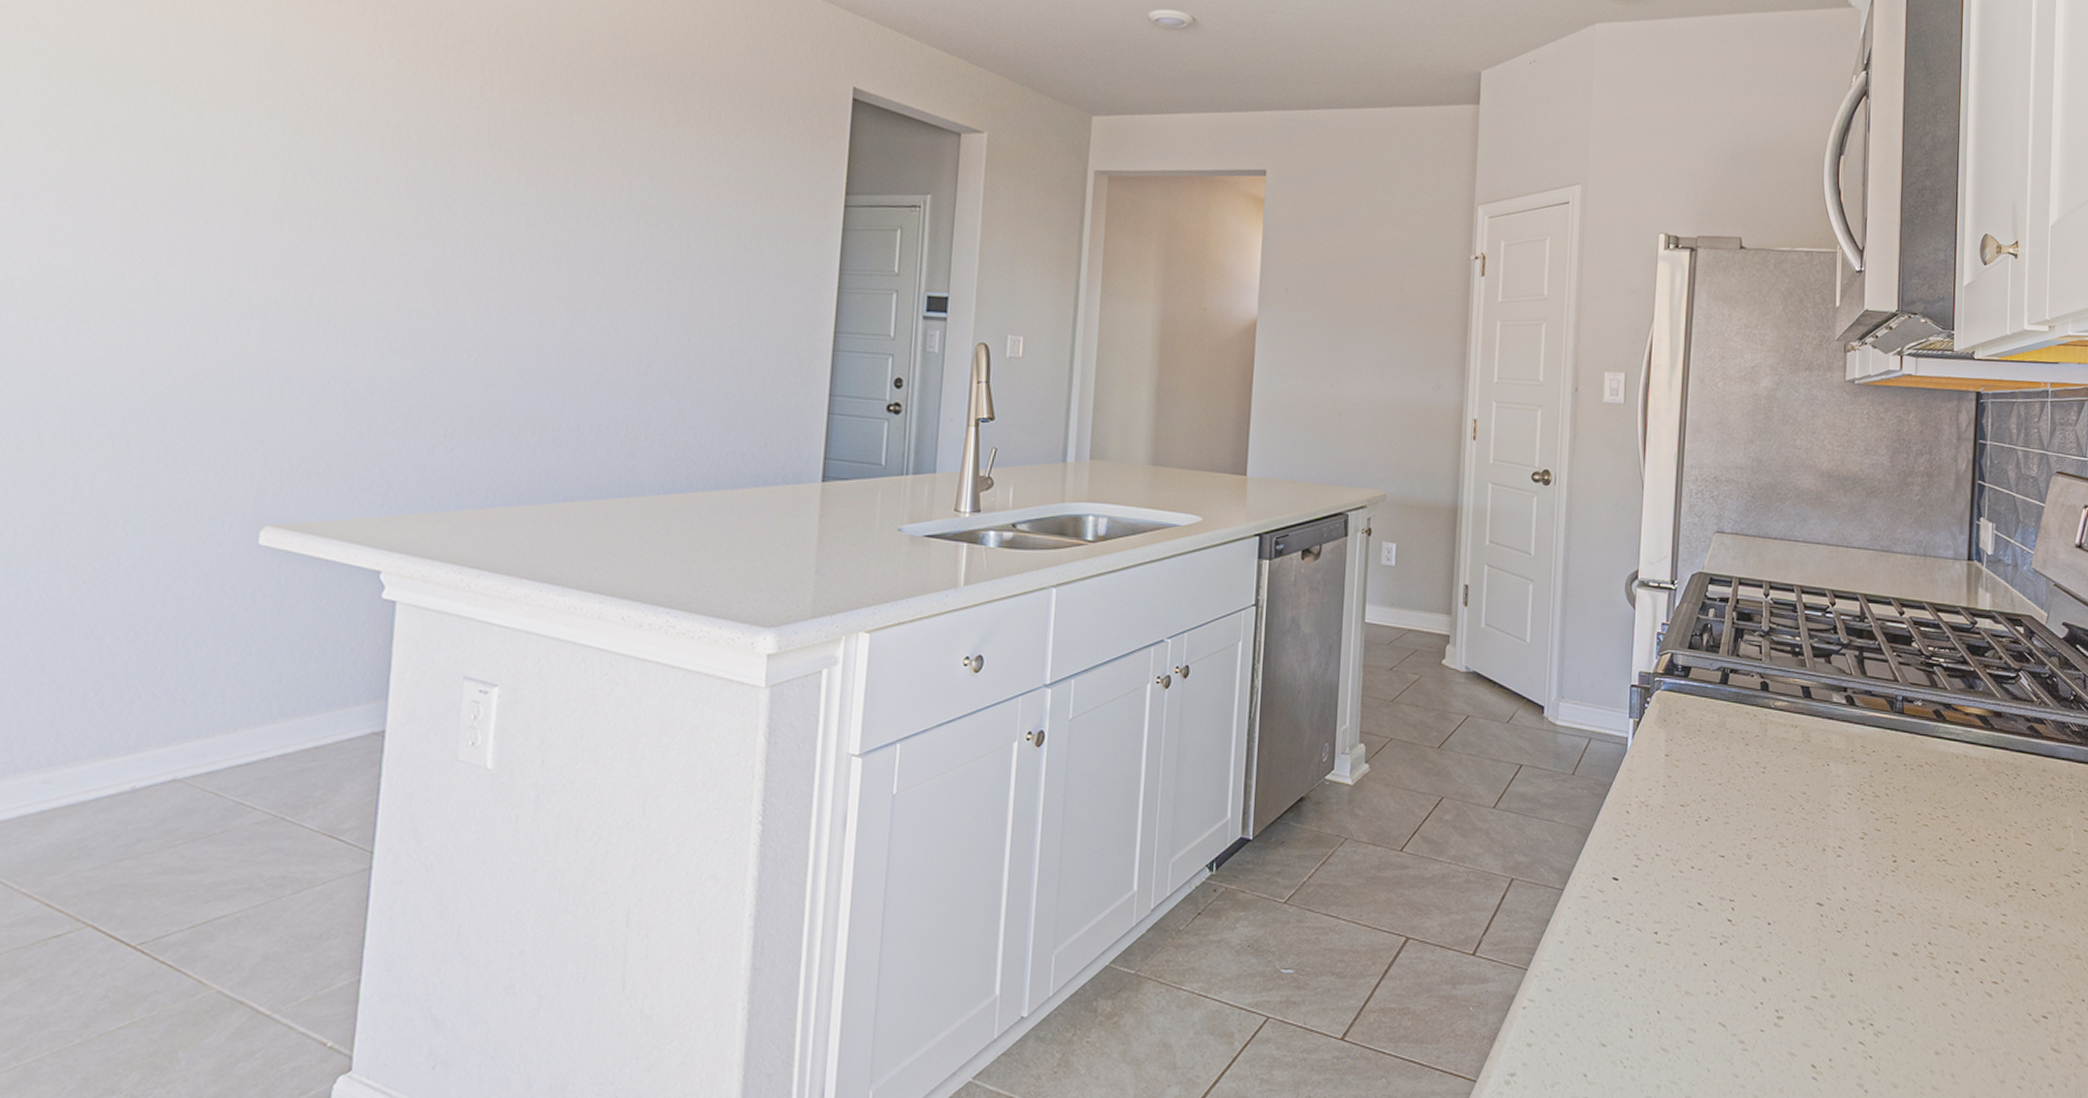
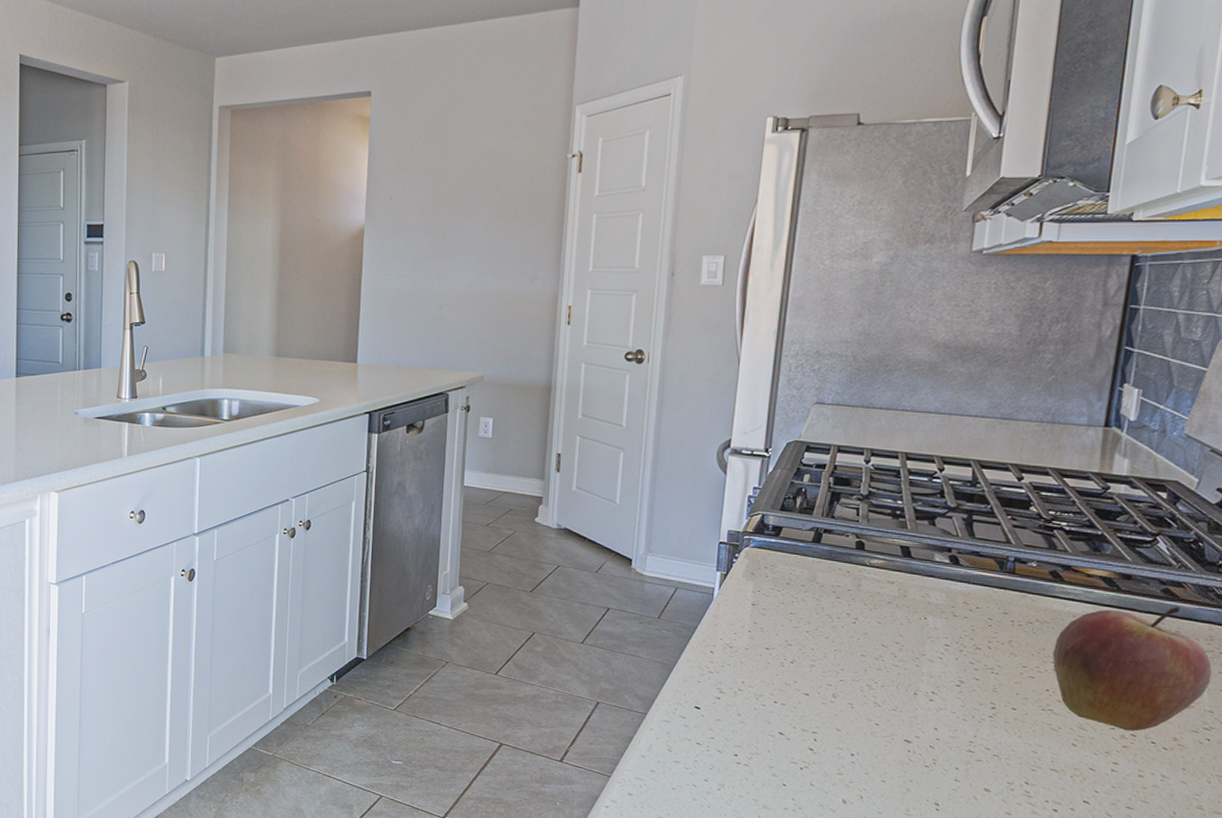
fruit: none [1942,743,2075,879] -> present [1052,606,1212,732]

